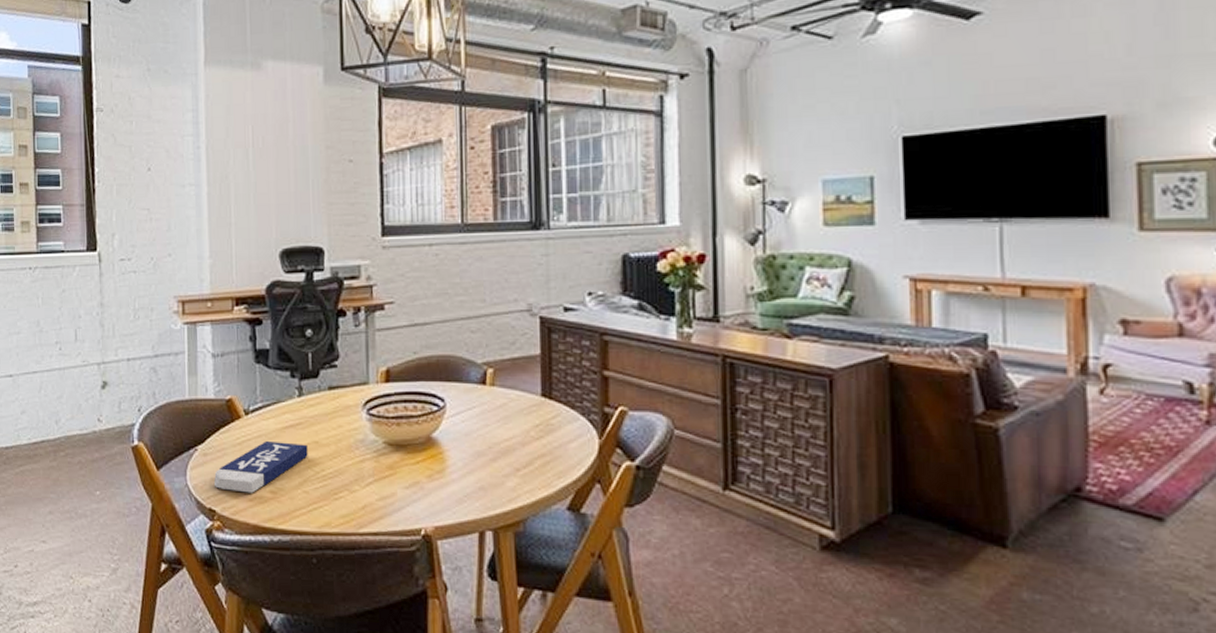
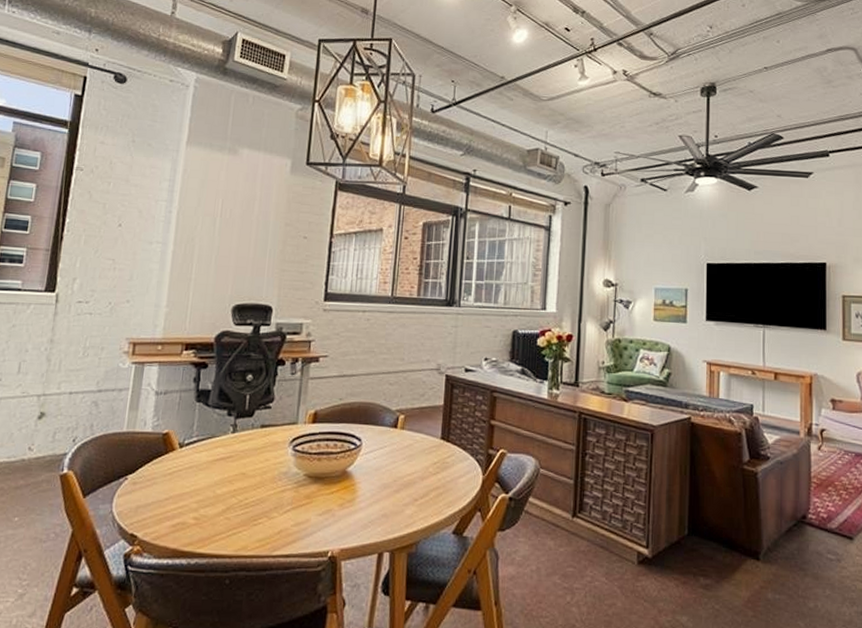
book: present [214,440,308,493] -> none [140,471,235,520]

